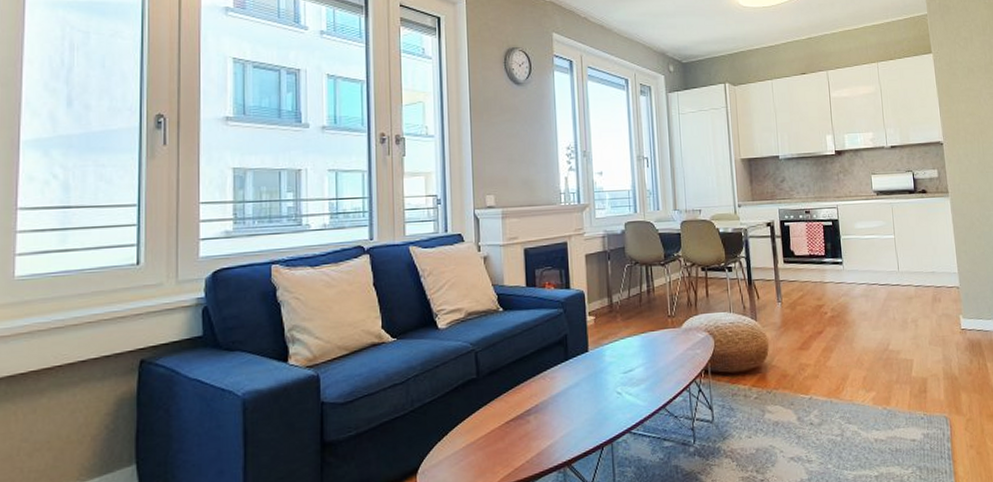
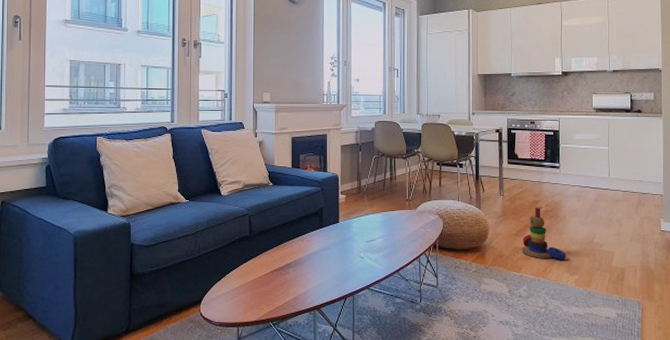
stacking toy: none [808,312,860,376] -> present [522,207,567,260]

